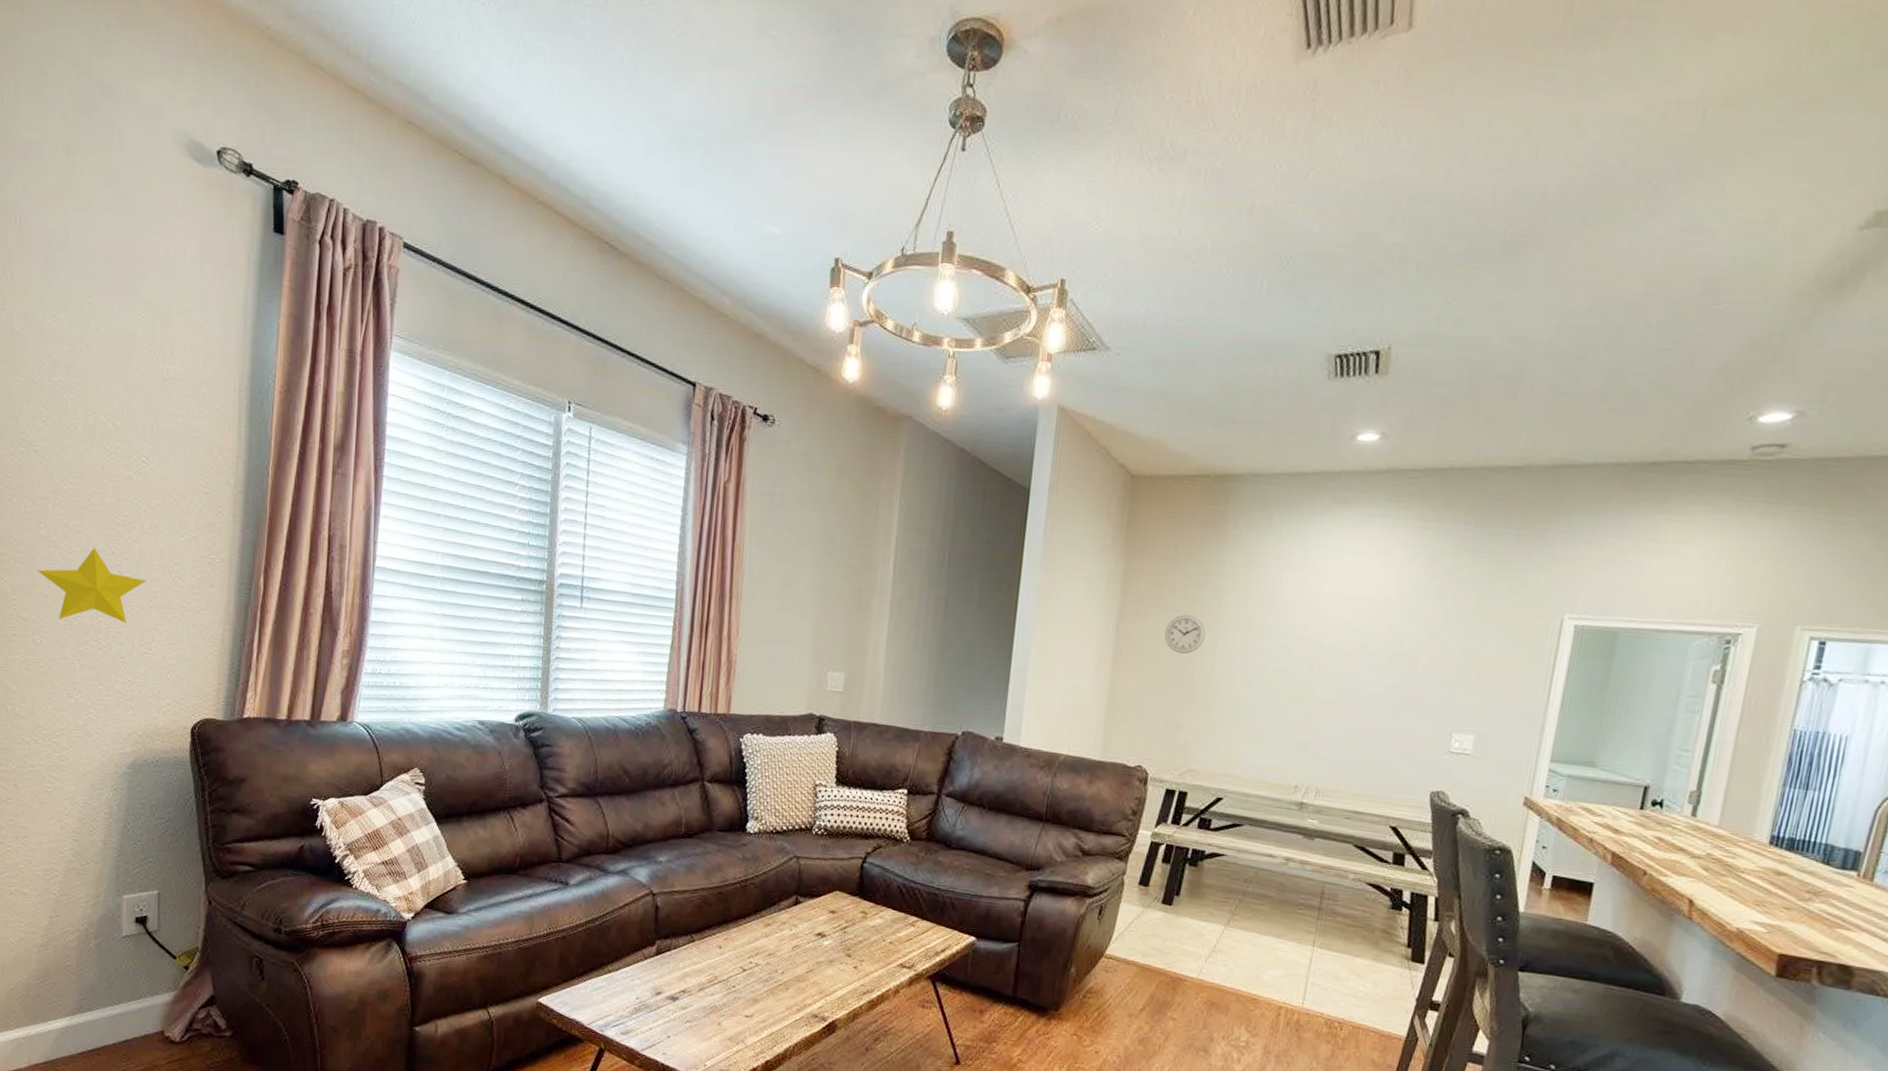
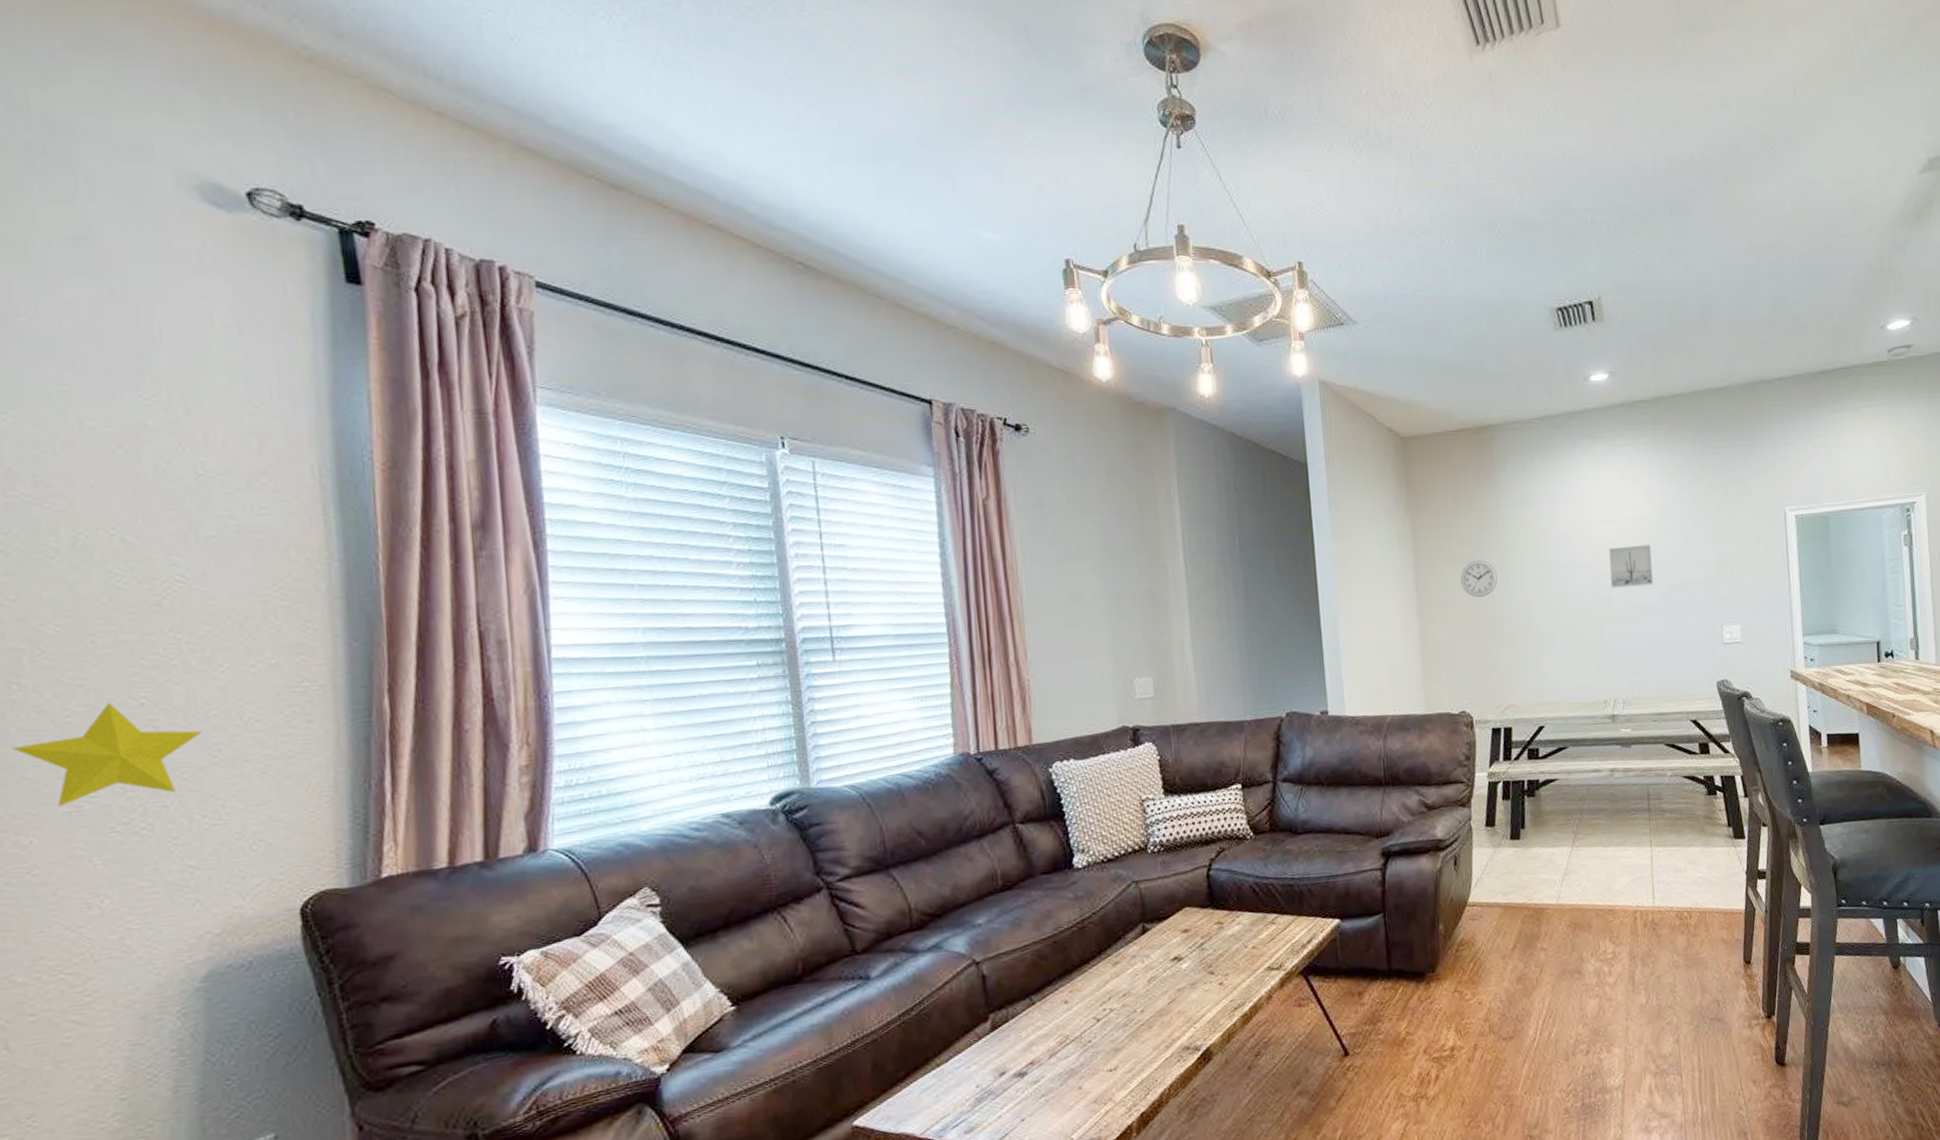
wall art: none [1330,626,1387,674] -> present [1608,544,1653,588]

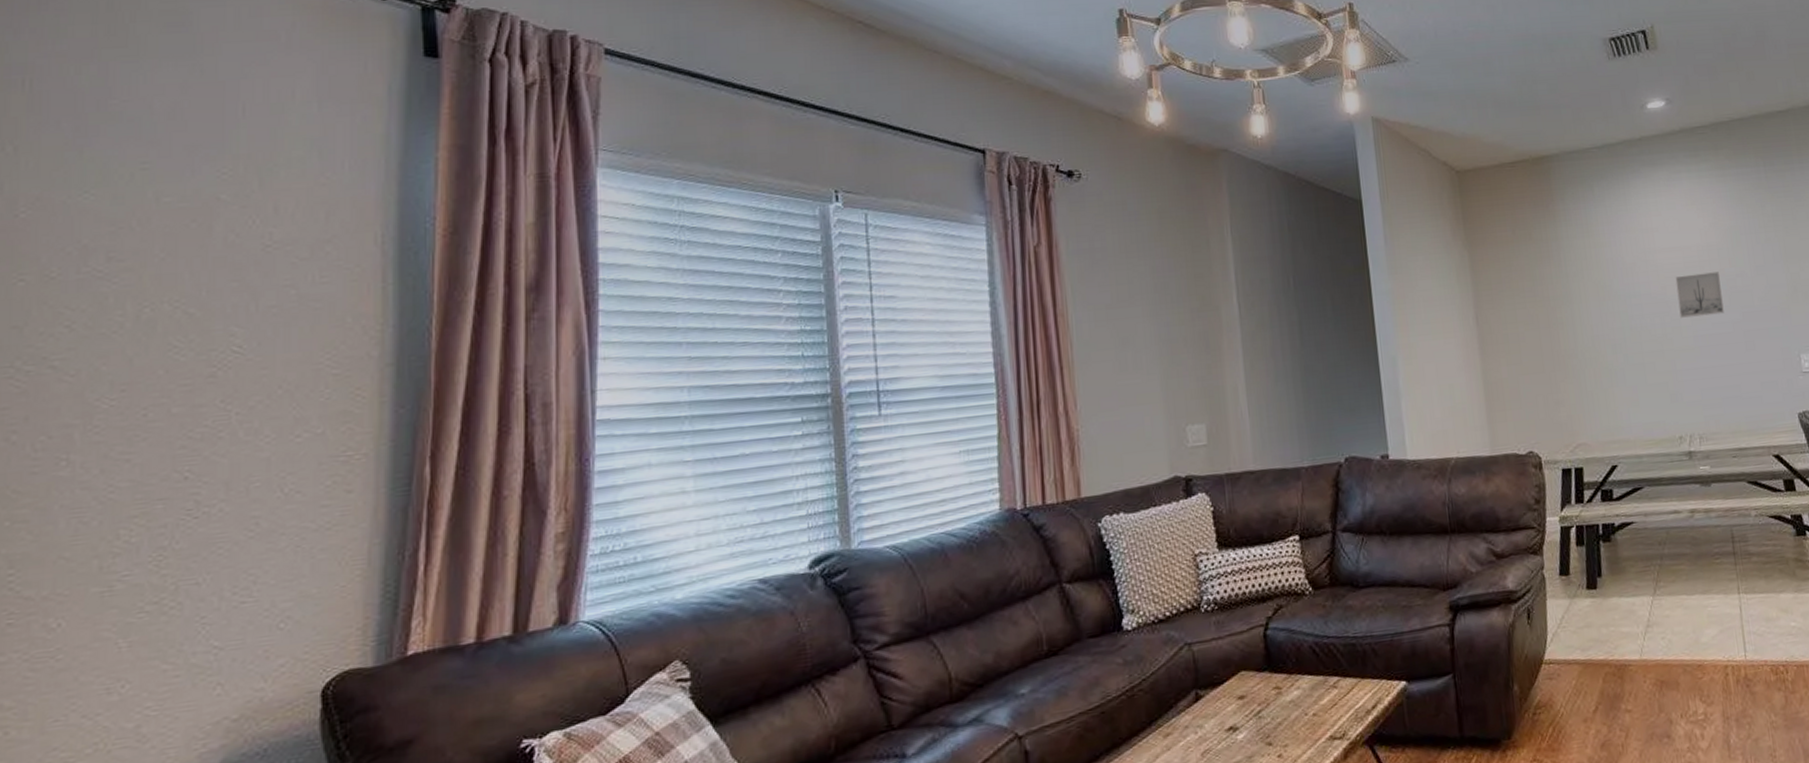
decorative star: present [11,702,203,807] -> none [52,476,242,587]
wall clock: present [1460,560,1497,598] -> none [1522,292,1561,332]

